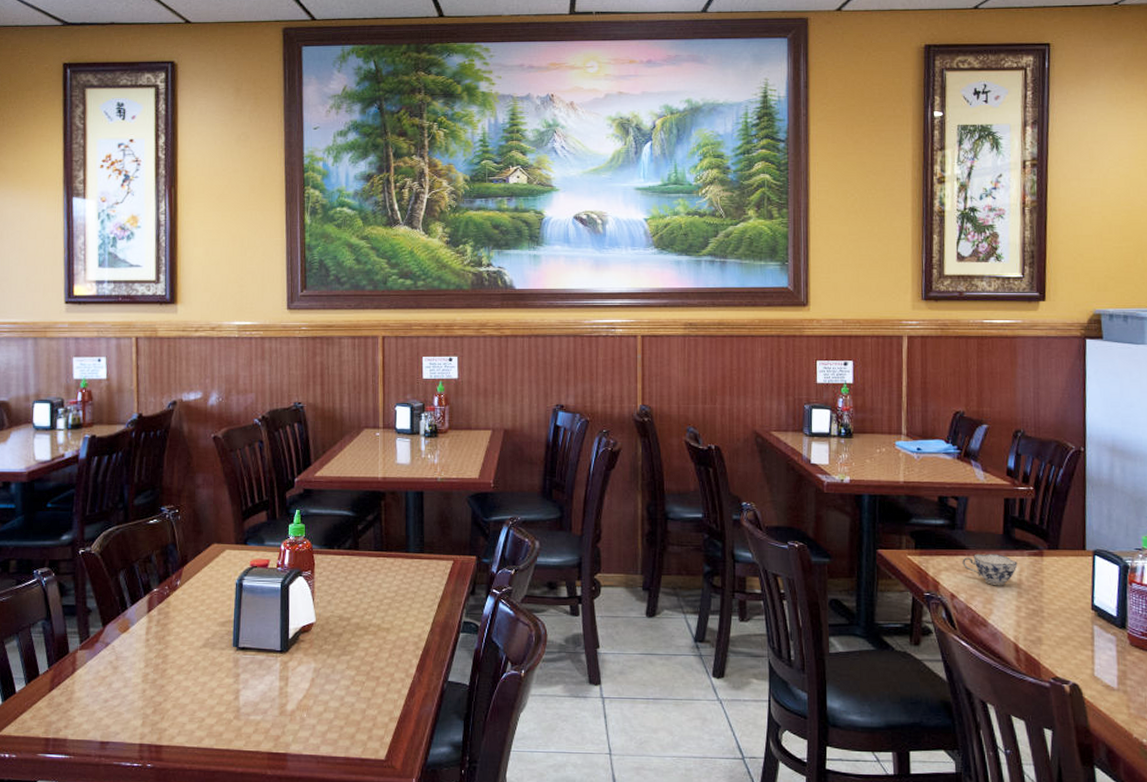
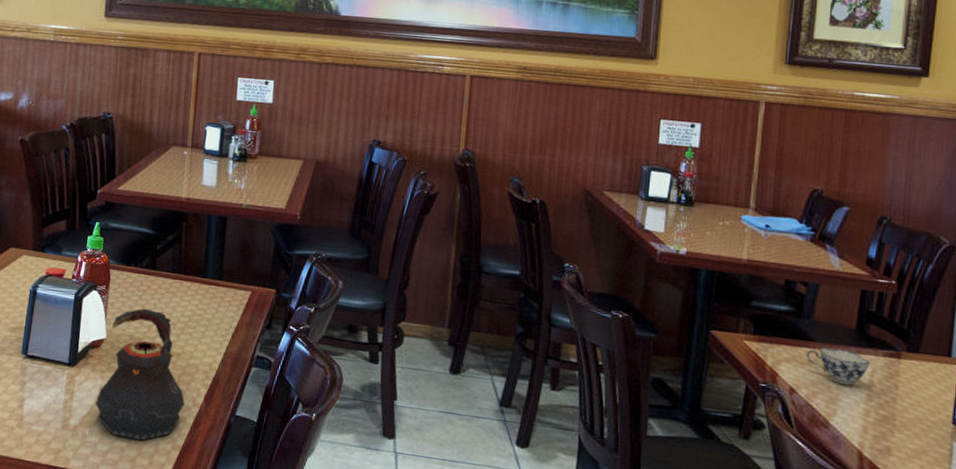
teapot: none [311,588,398,717] -> present [96,308,185,441]

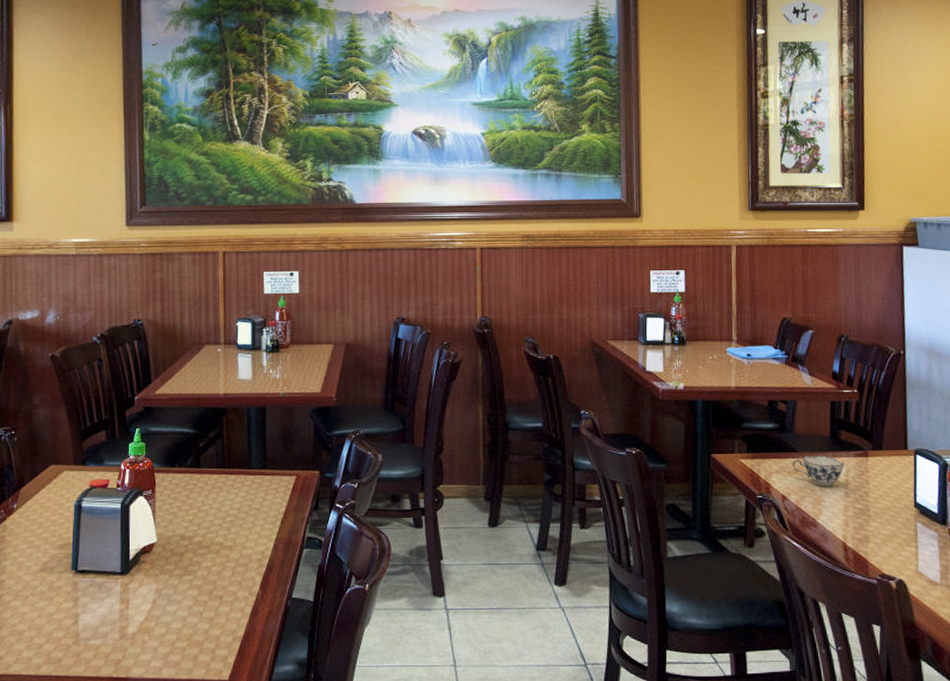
teapot: present [96,308,185,441] -> none [152,506,241,637]

